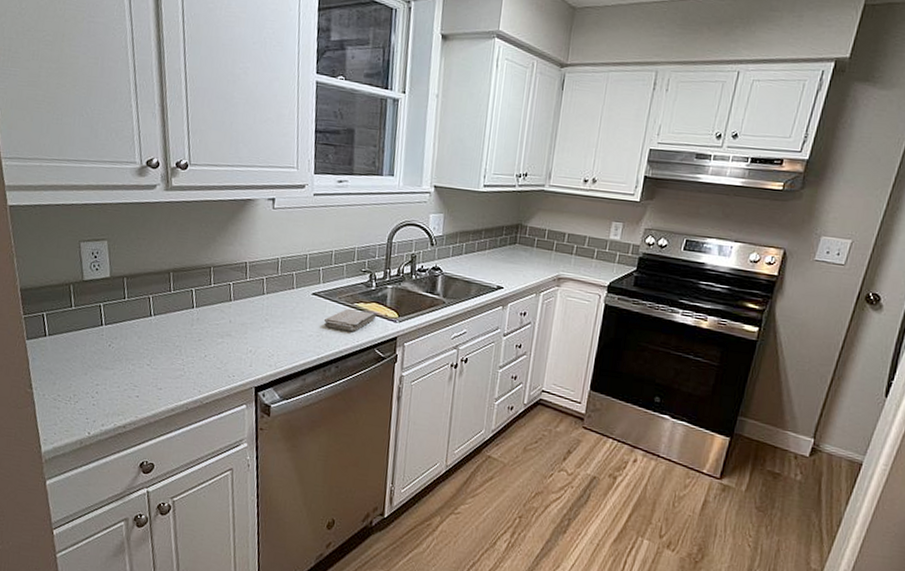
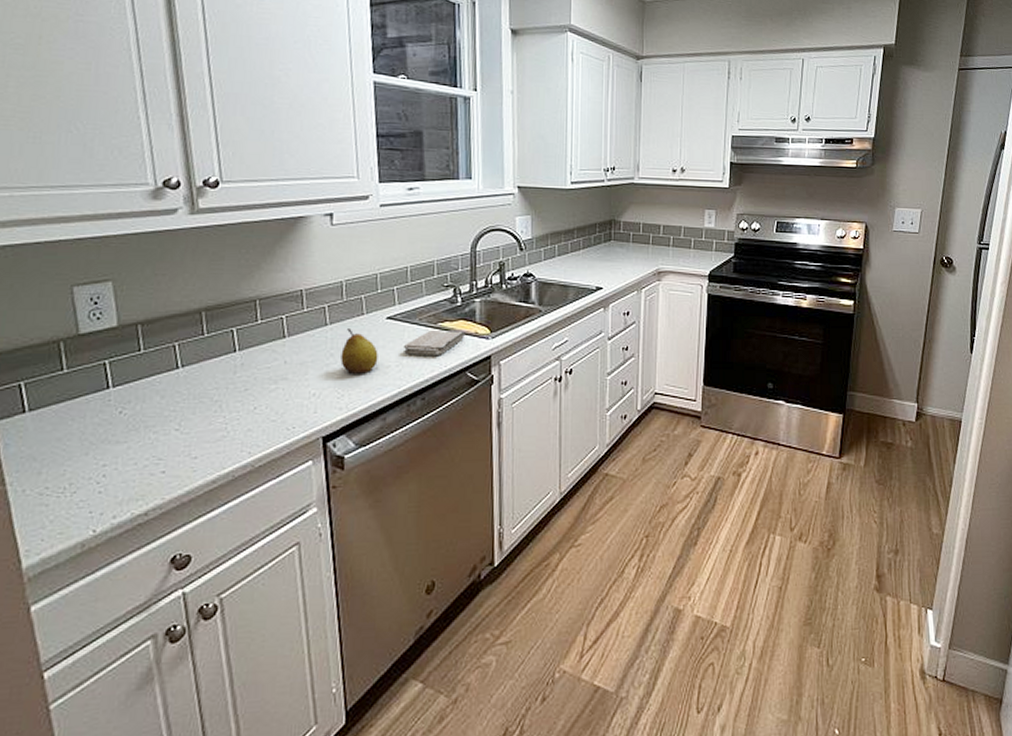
fruit: none [273,299,303,339] -> present [340,329,378,374]

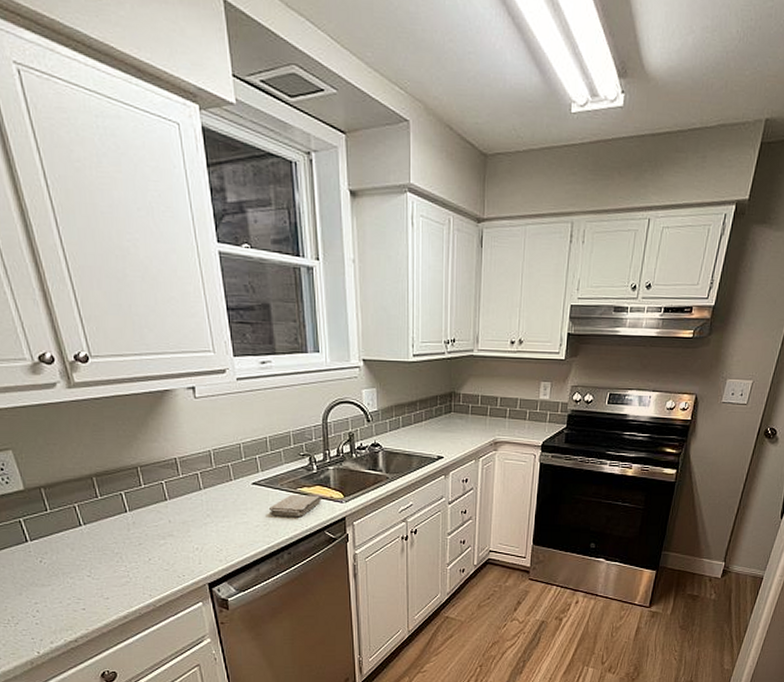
fruit: present [340,329,378,374] -> none [216,493,248,532]

